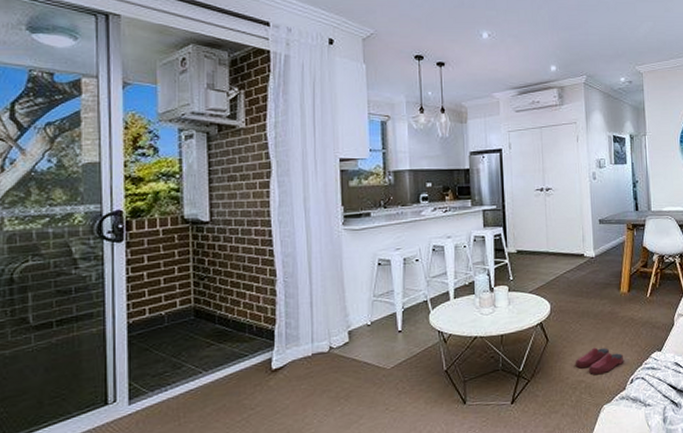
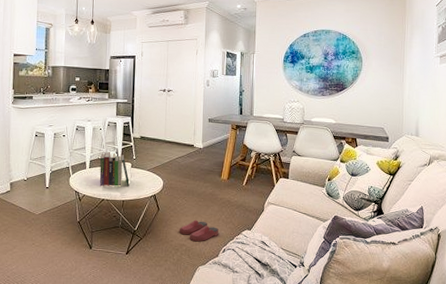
books: none [467,275,508,321] -> present [99,152,130,187]

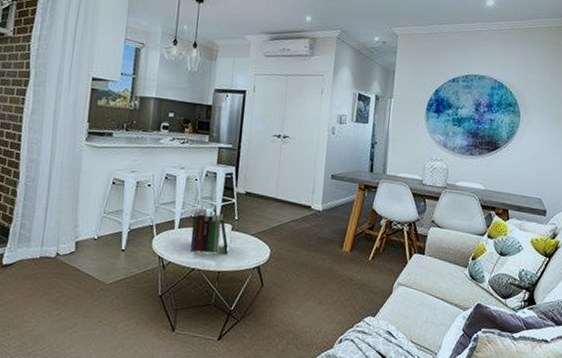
slippers: present [179,220,220,242] -> none [286,300,336,329]

